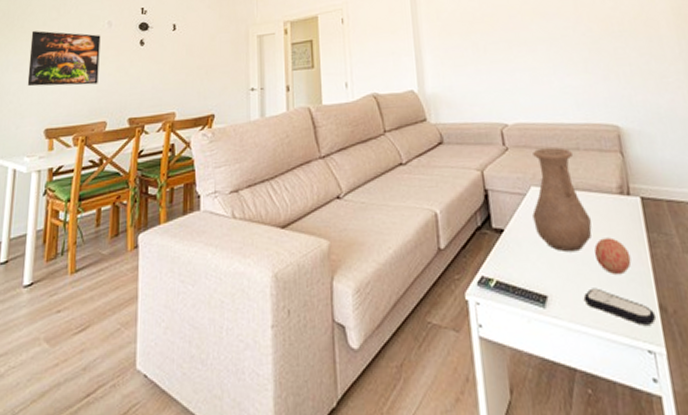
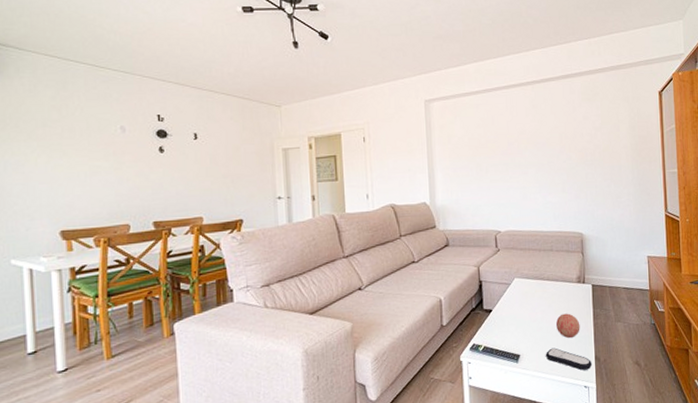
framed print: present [27,30,101,87] -> none [29,132,116,189]
vase: present [532,147,592,253] -> none [514,249,557,325]

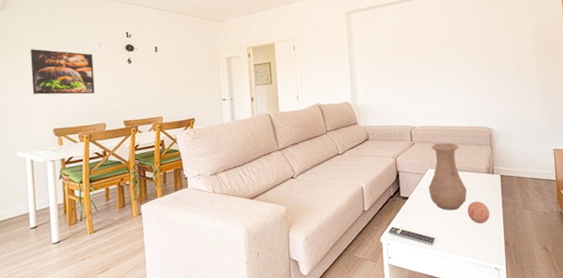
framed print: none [29,132,116,189] -> present [30,49,95,95]
vase: none [514,249,557,325] -> present [428,143,468,211]
remote control: present [545,347,593,371] -> none [457,232,502,254]

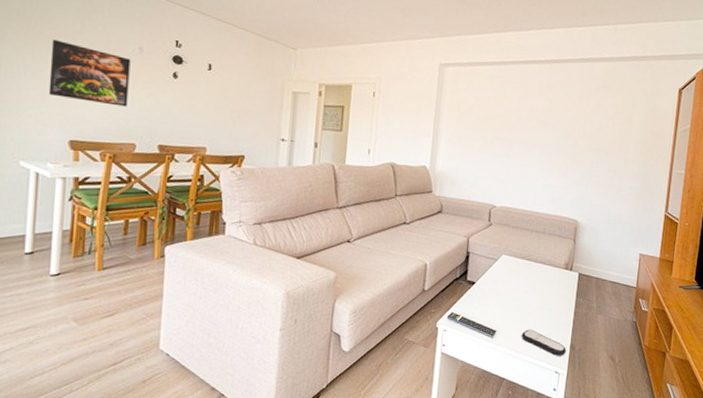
vase: present [428,143,468,211] -> none [498,228,541,304]
remote control: none [457,232,502,254] -> present [521,329,567,356]
decorative ball: present [467,201,490,224] -> none [536,297,561,323]

